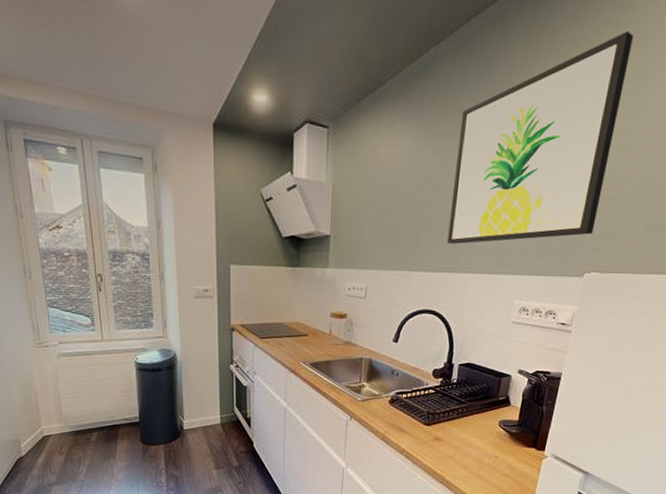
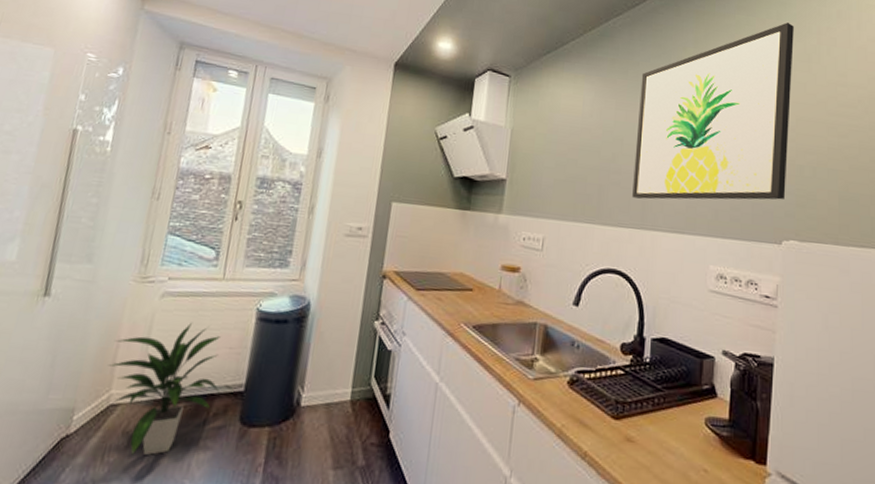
indoor plant: none [33,375,122,467] -> present [108,322,221,455]

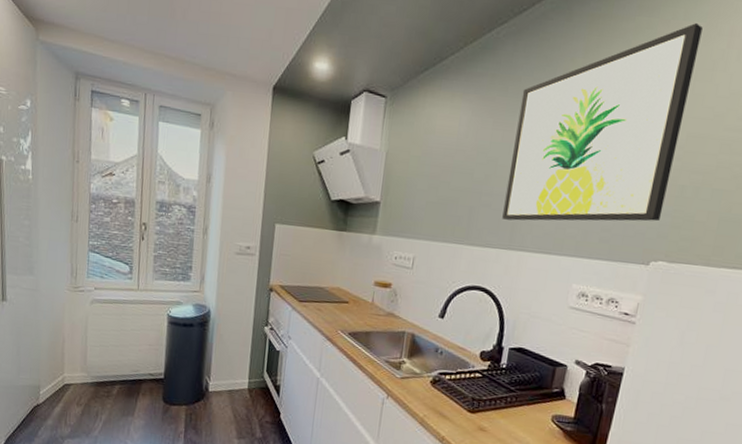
indoor plant: present [108,322,221,455] -> none [59,324,146,422]

